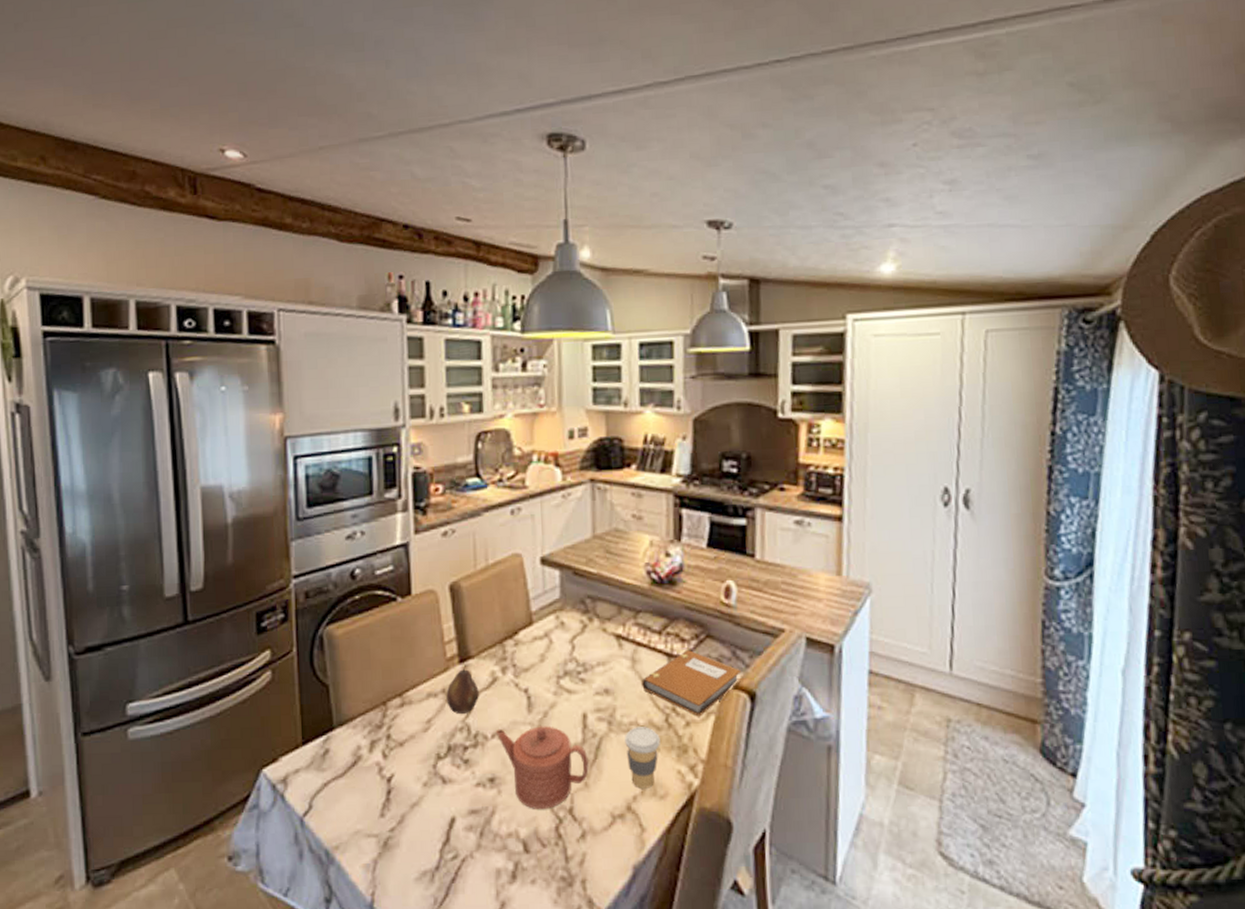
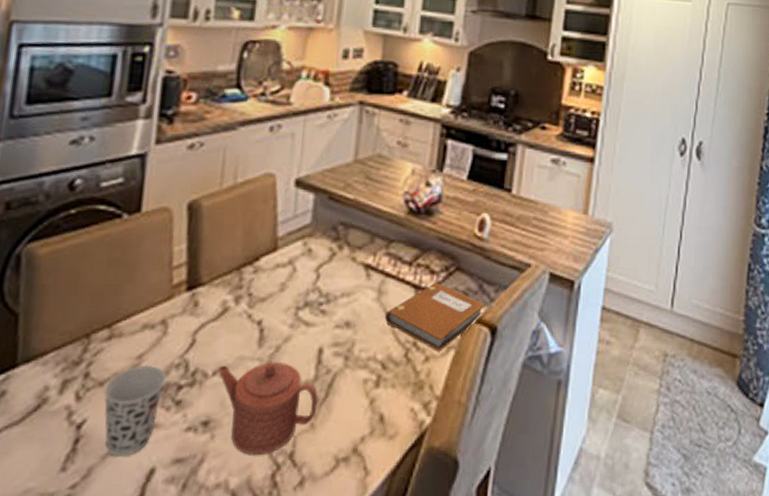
cup: none [404,729,454,807] -> present [104,366,167,457]
fruit: present [446,668,479,714] -> none [165,296,205,348]
coffee cup: present [625,727,660,789] -> none [360,362,397,429]

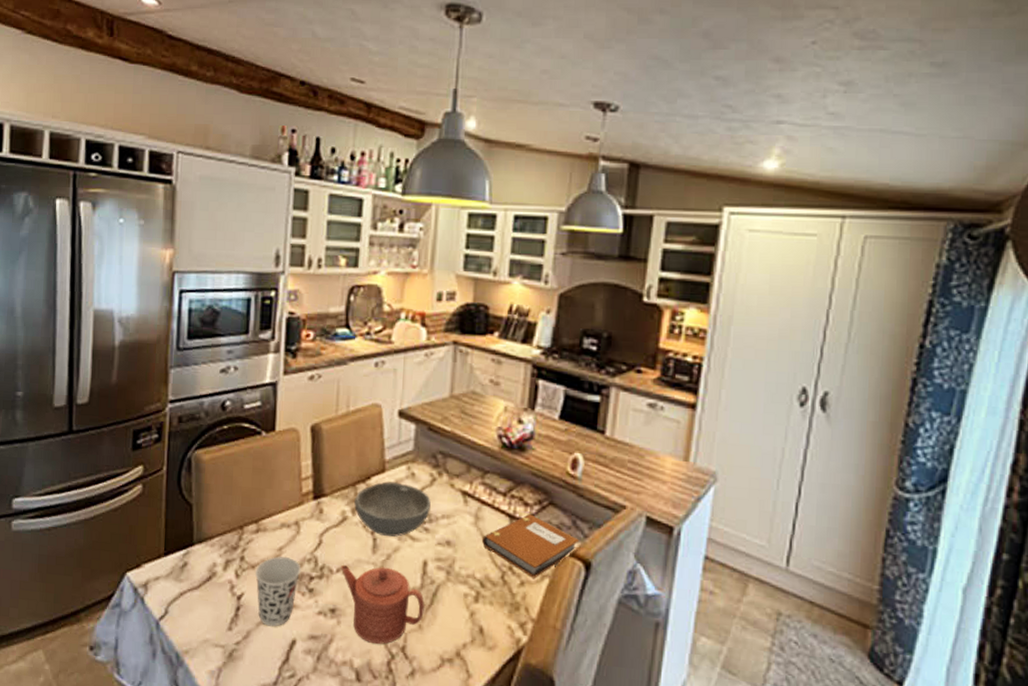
bowl: none [238,261,329,326] -> present [354,481,431,537]

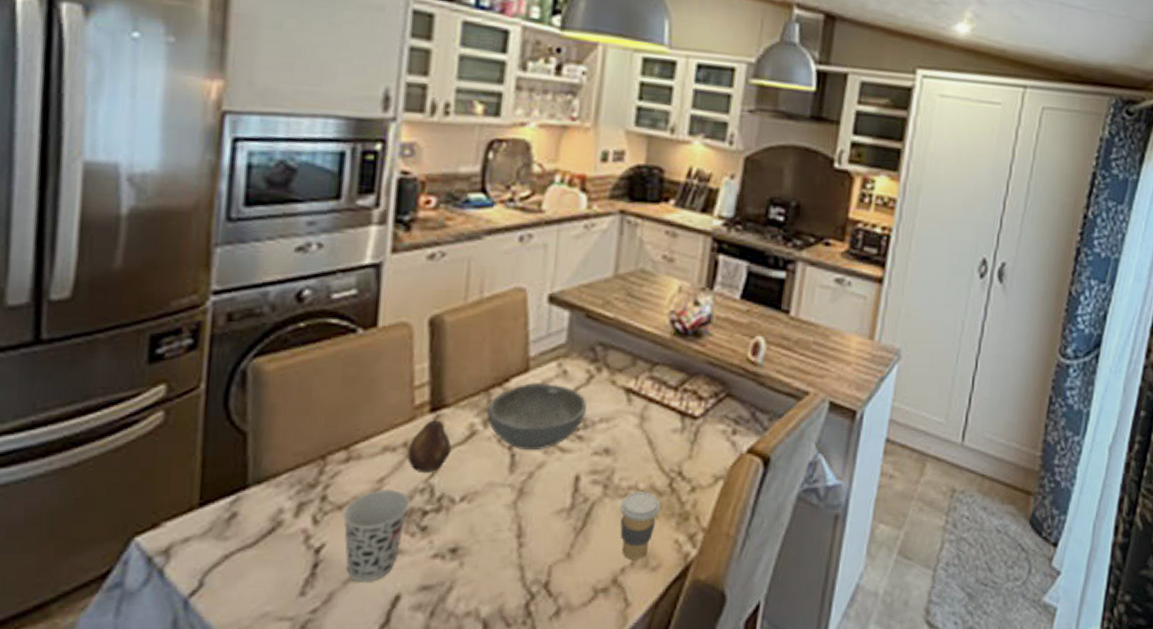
fruit: none [298,504,329,547] -> present [407,418,451,472]
teapot: present [340,564,425,644] -> none [465,488,575,584]
coffee cup: none [461,580,494,638] -> present [620,491,660,560]
notebook: present [482,514,580,578] -> none [648,409,759,482]

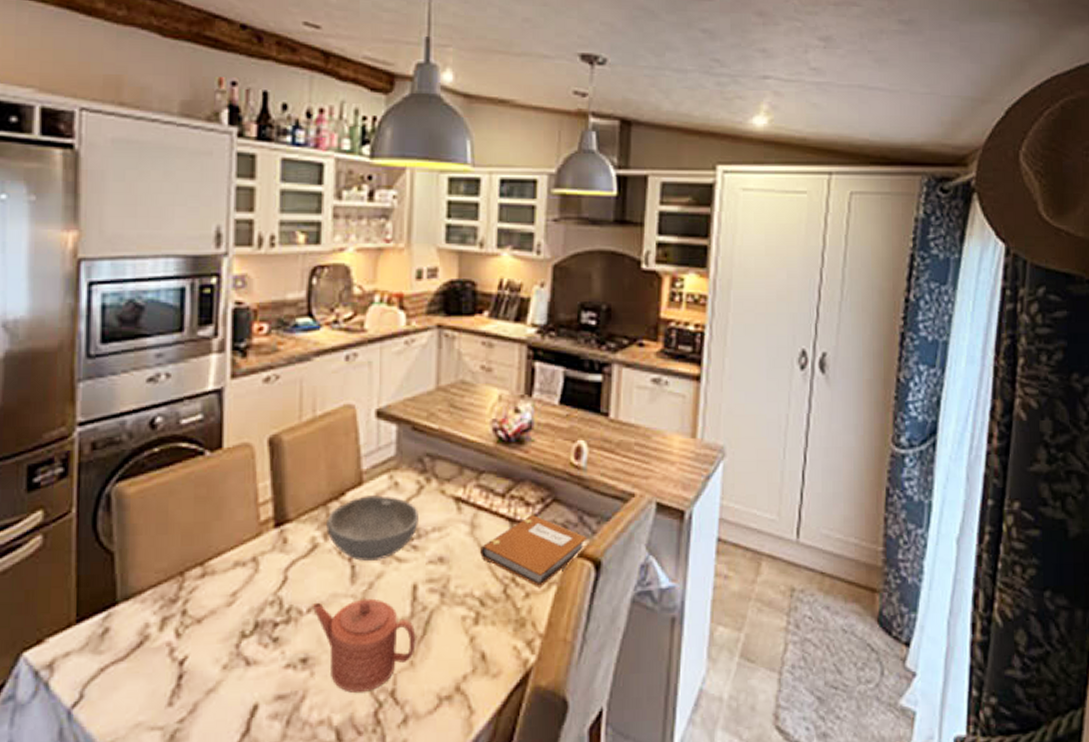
cup: present [343,490,411,583] -> none [202,603,262,693]
fruit: present [407,418,451,472] -> none [257,533,295,585]
teapot: none [465,488,575,584] -> present [312,598,416,693]
coffee cup: present [620,491,660,560] -> none [458,598,496,667]
notebook: none [648,409,759,482] -> present [480,515,588,587]

